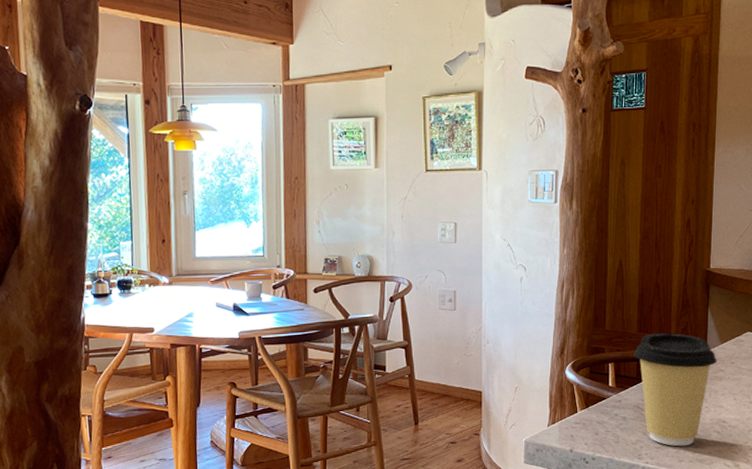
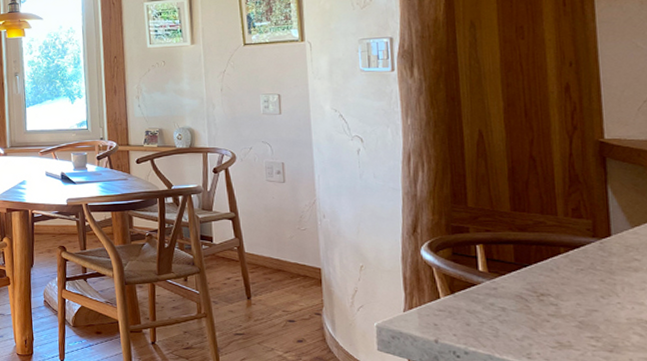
coffee cup: present [634,333,717,447] -> none [509,212,628,349]

